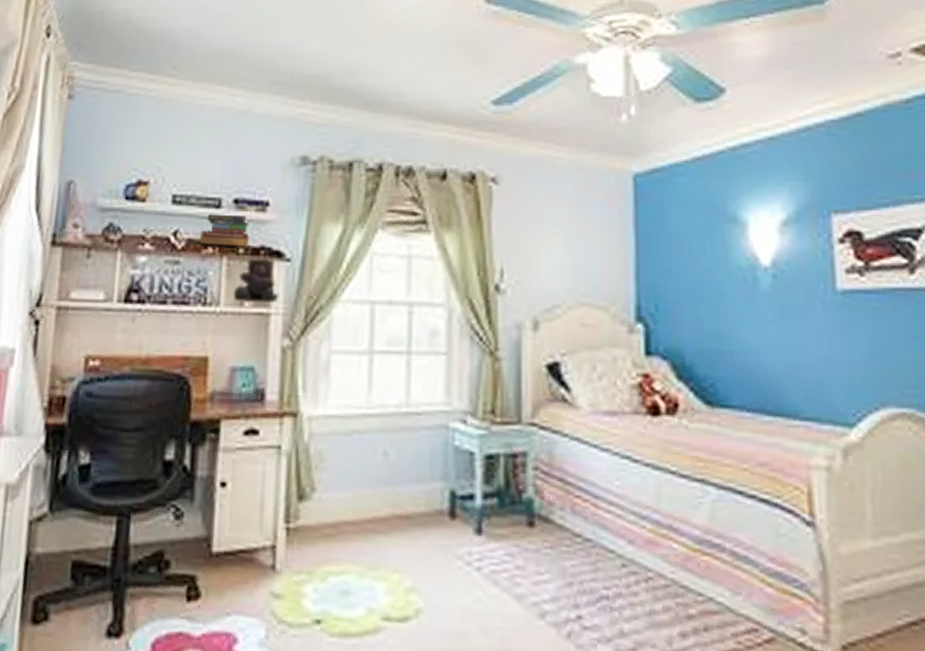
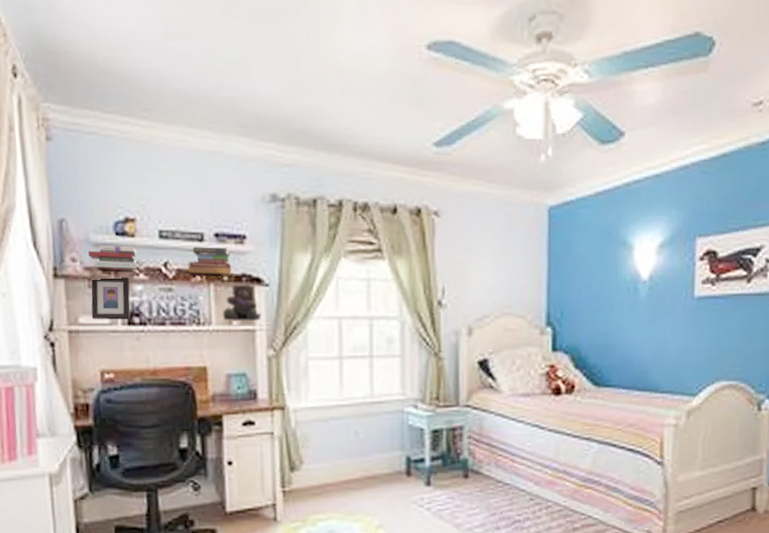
picture frame: none [84,245,134,296] -> present [91,276,131,320]
books: none [93,210,146,243] -> present [88,245,139,274]

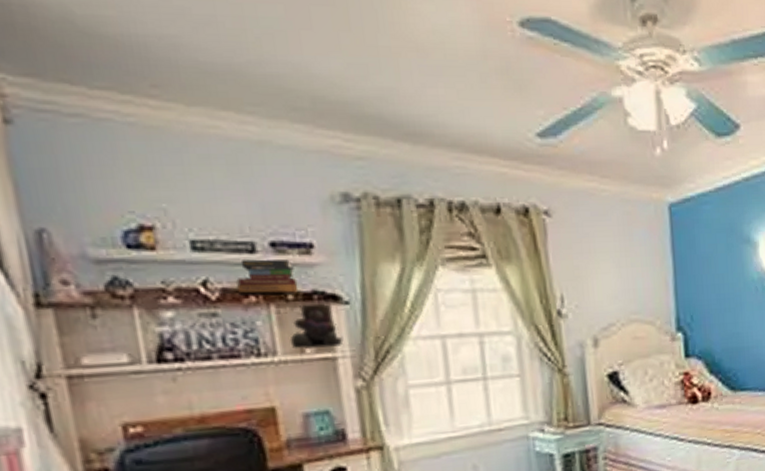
books: present [88,245,139,274] -> none [87,261,167,298]
picture frame: present [91,276,131,320] -> none [95,301,160,360]

